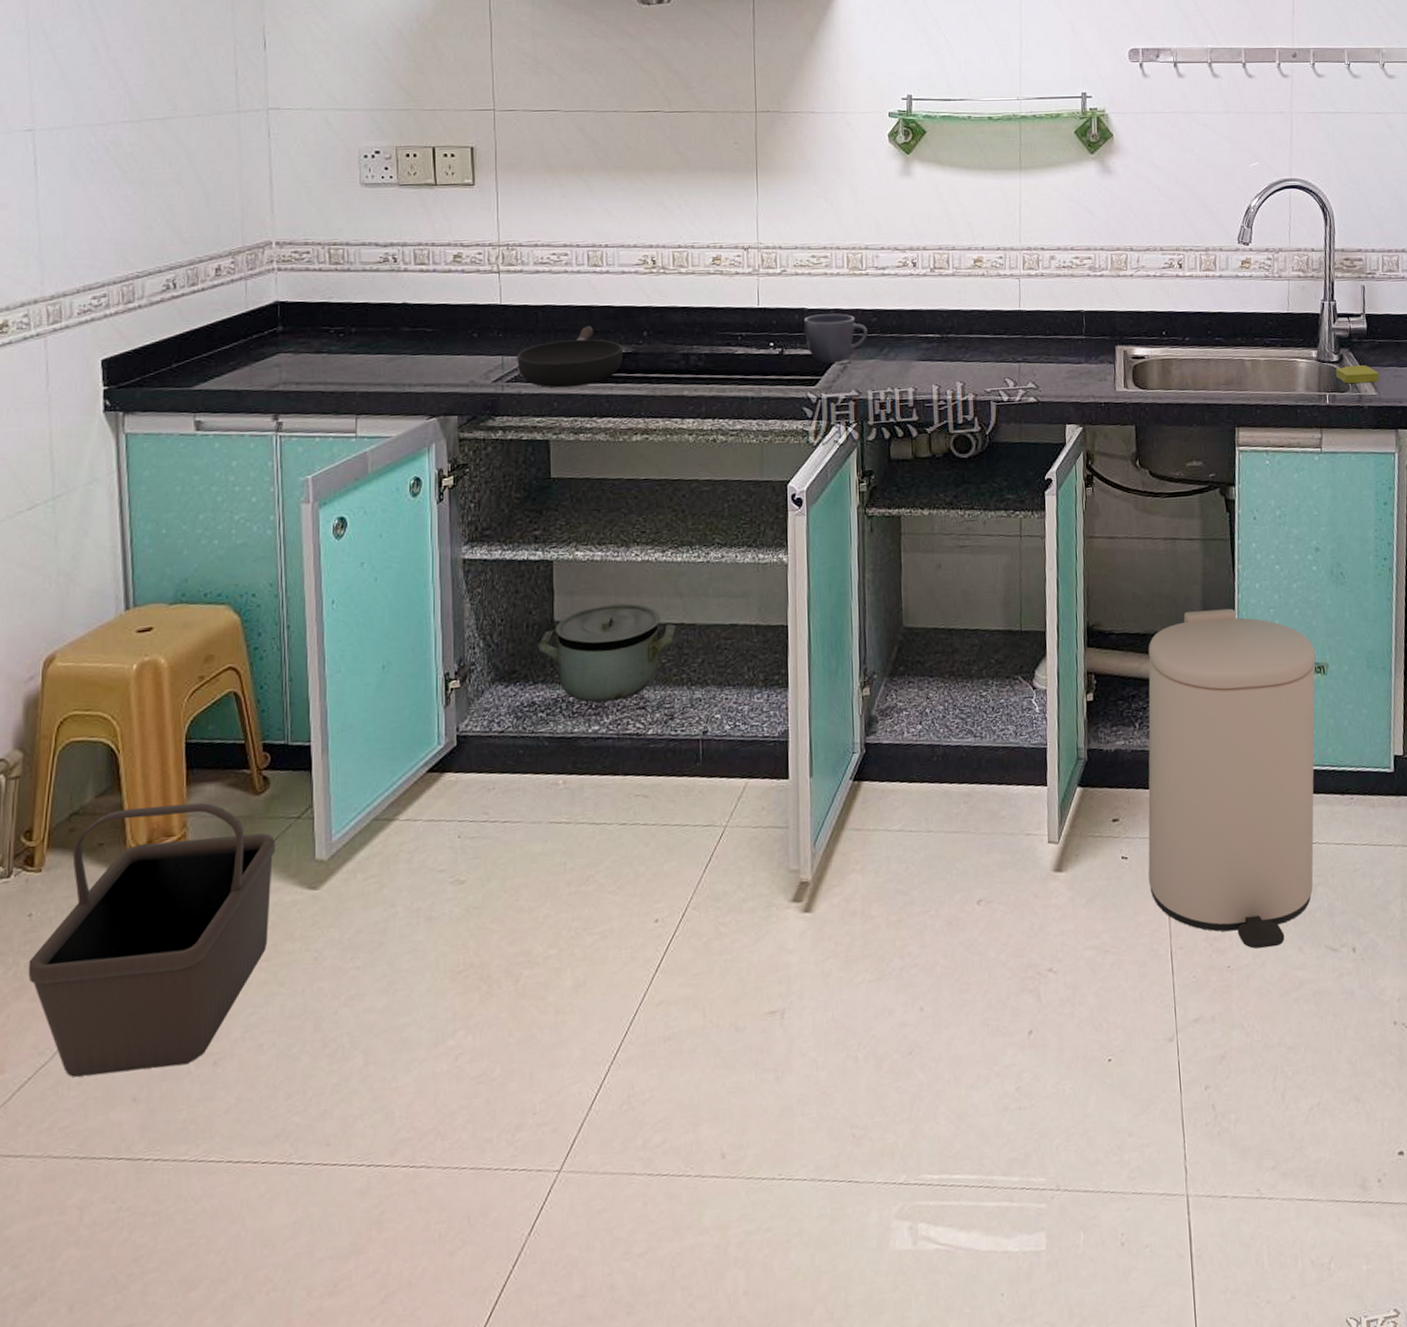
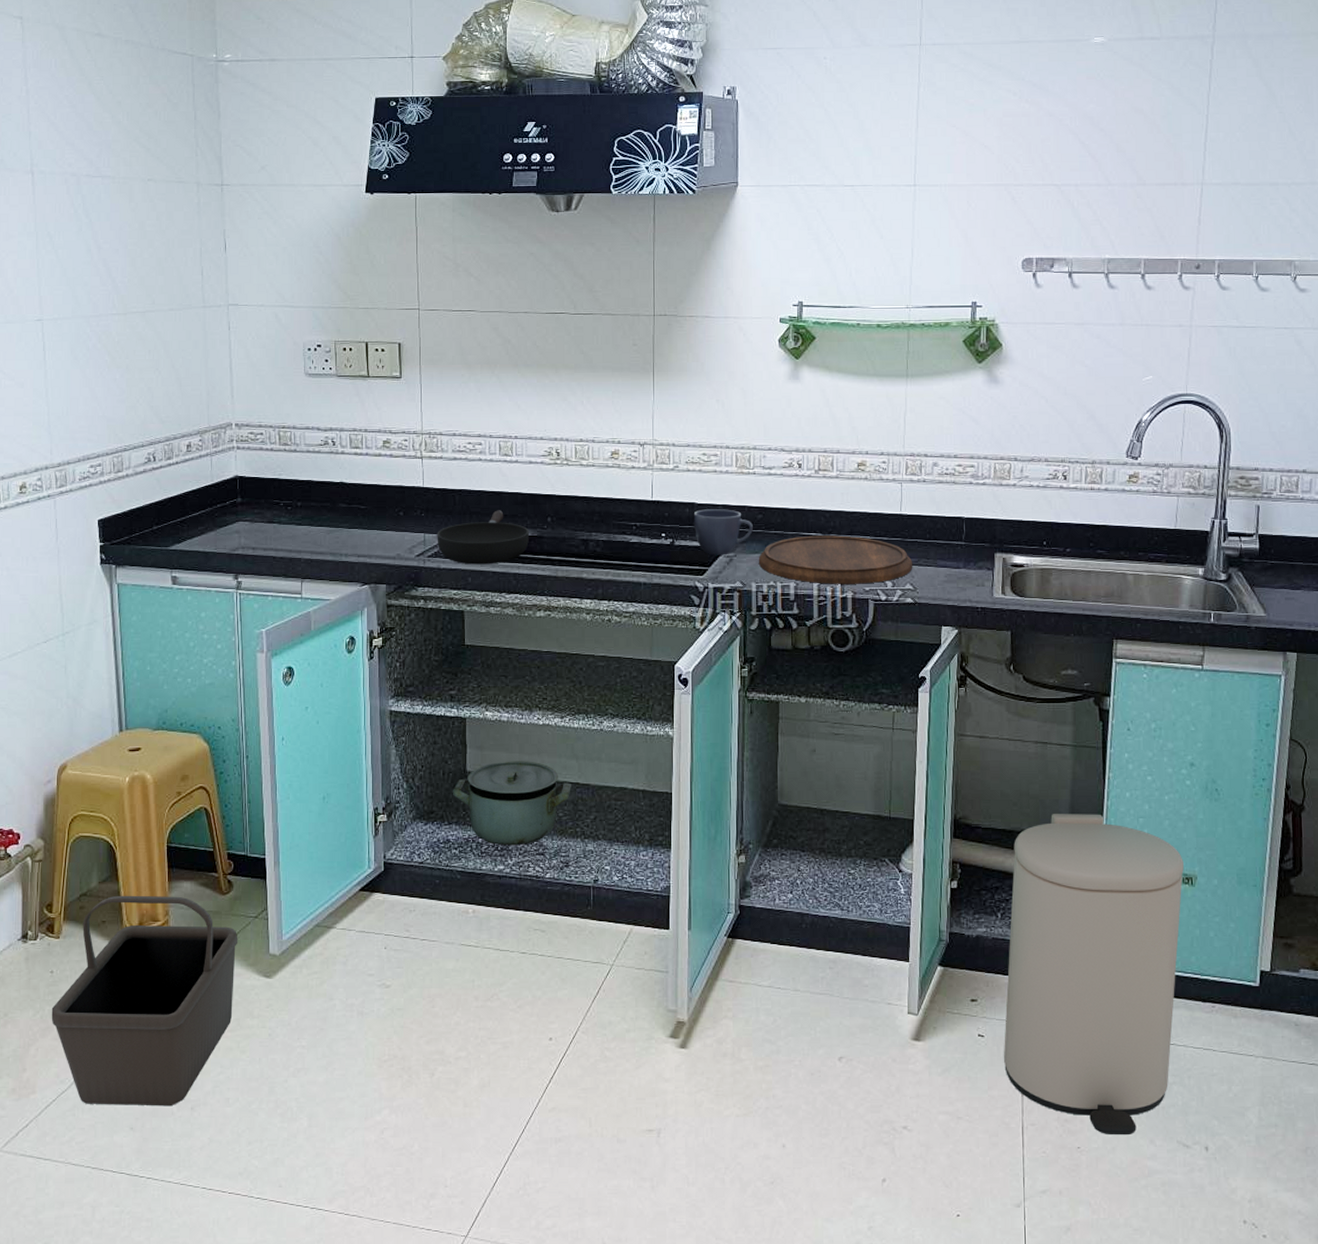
cutting board: none [874,335,1035,388] -> present [758,535,913,584]
sponge: present [1336,365,1380,386] -> none [1223,586,1270,605]

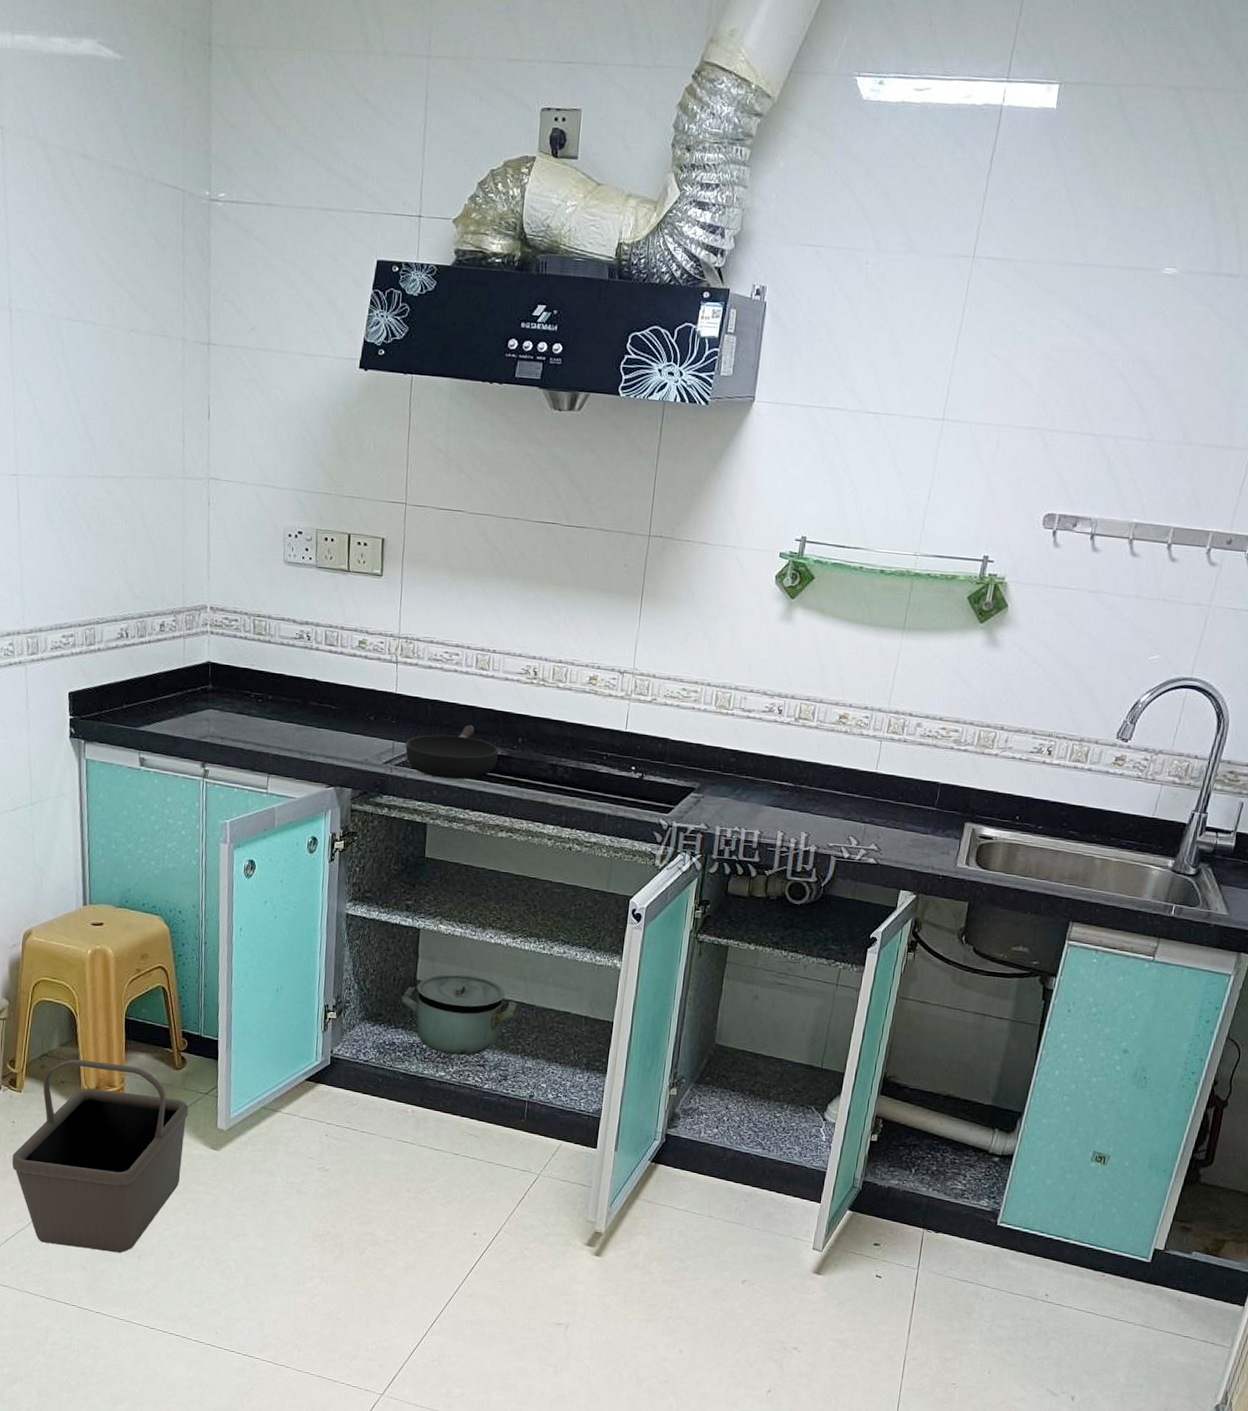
cup: present [693,509,753,555] -> none [665,746,725,796]
cutting board: present [758,535,913,584] -> none [725,784,881,840]
pedal bin: present [1004,814,1184,1136] -> none [896,1083,1100,1379]

